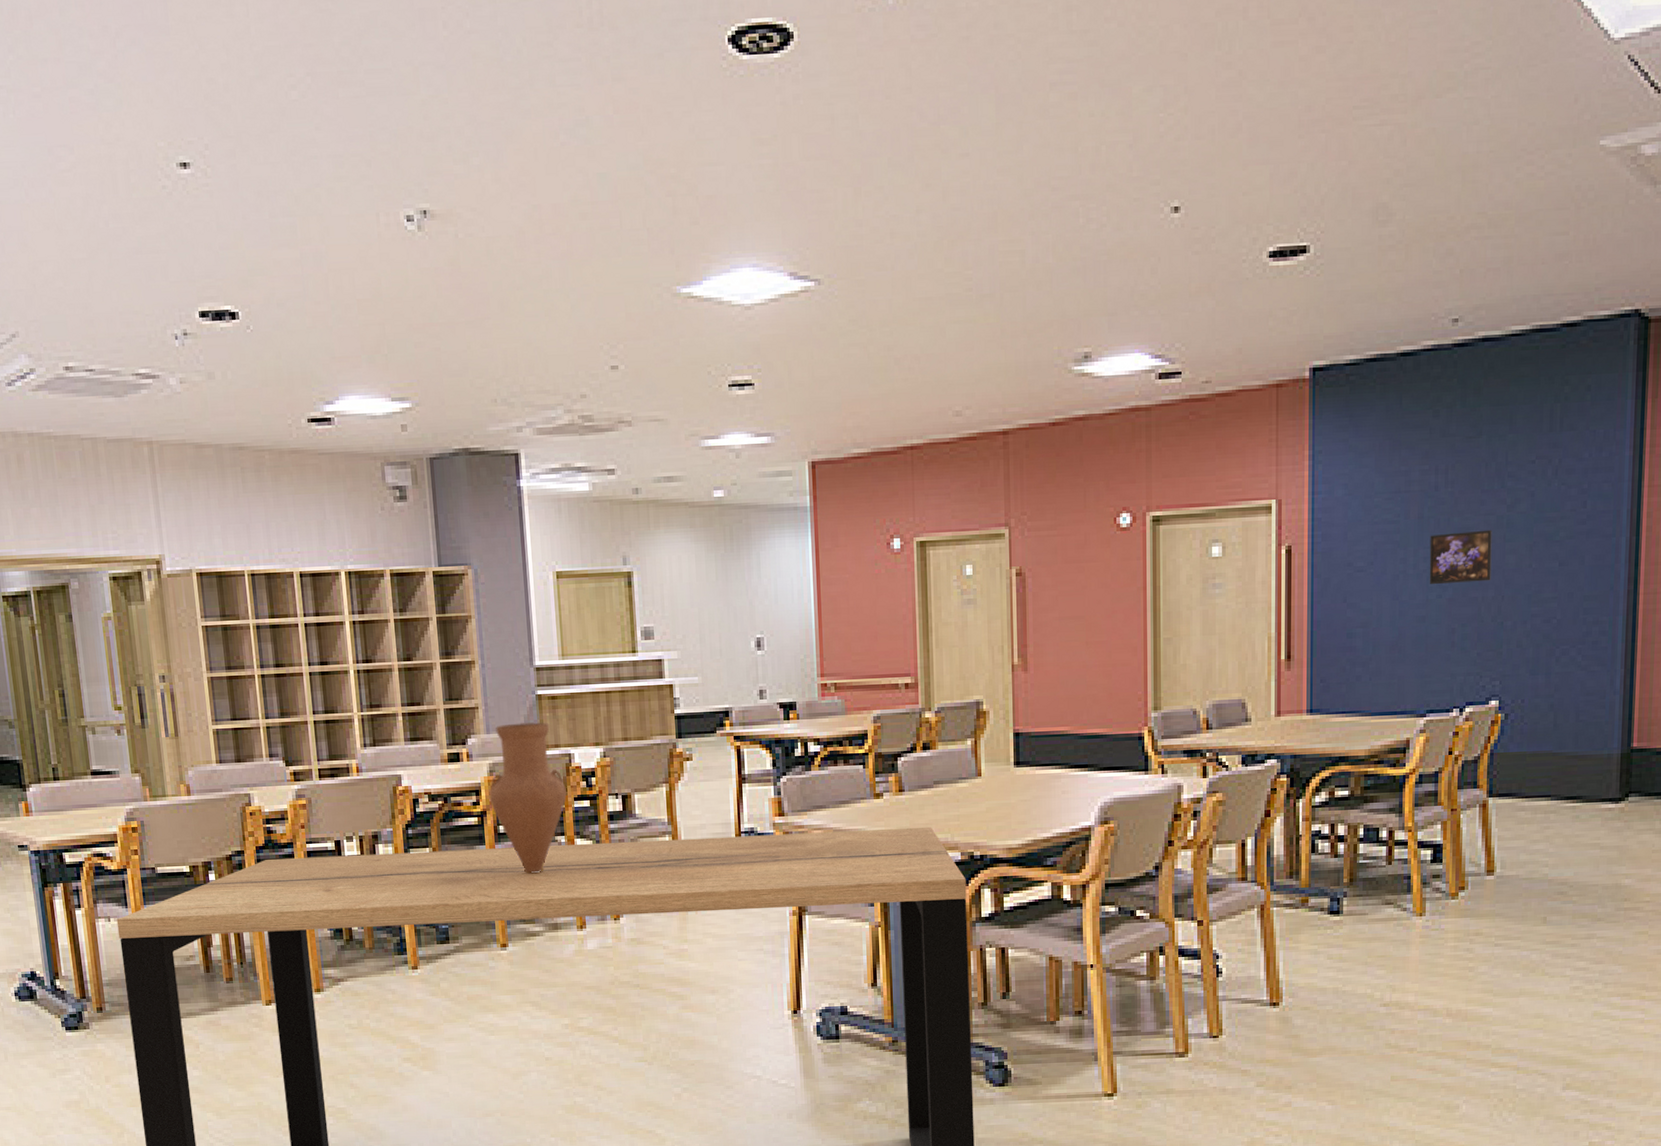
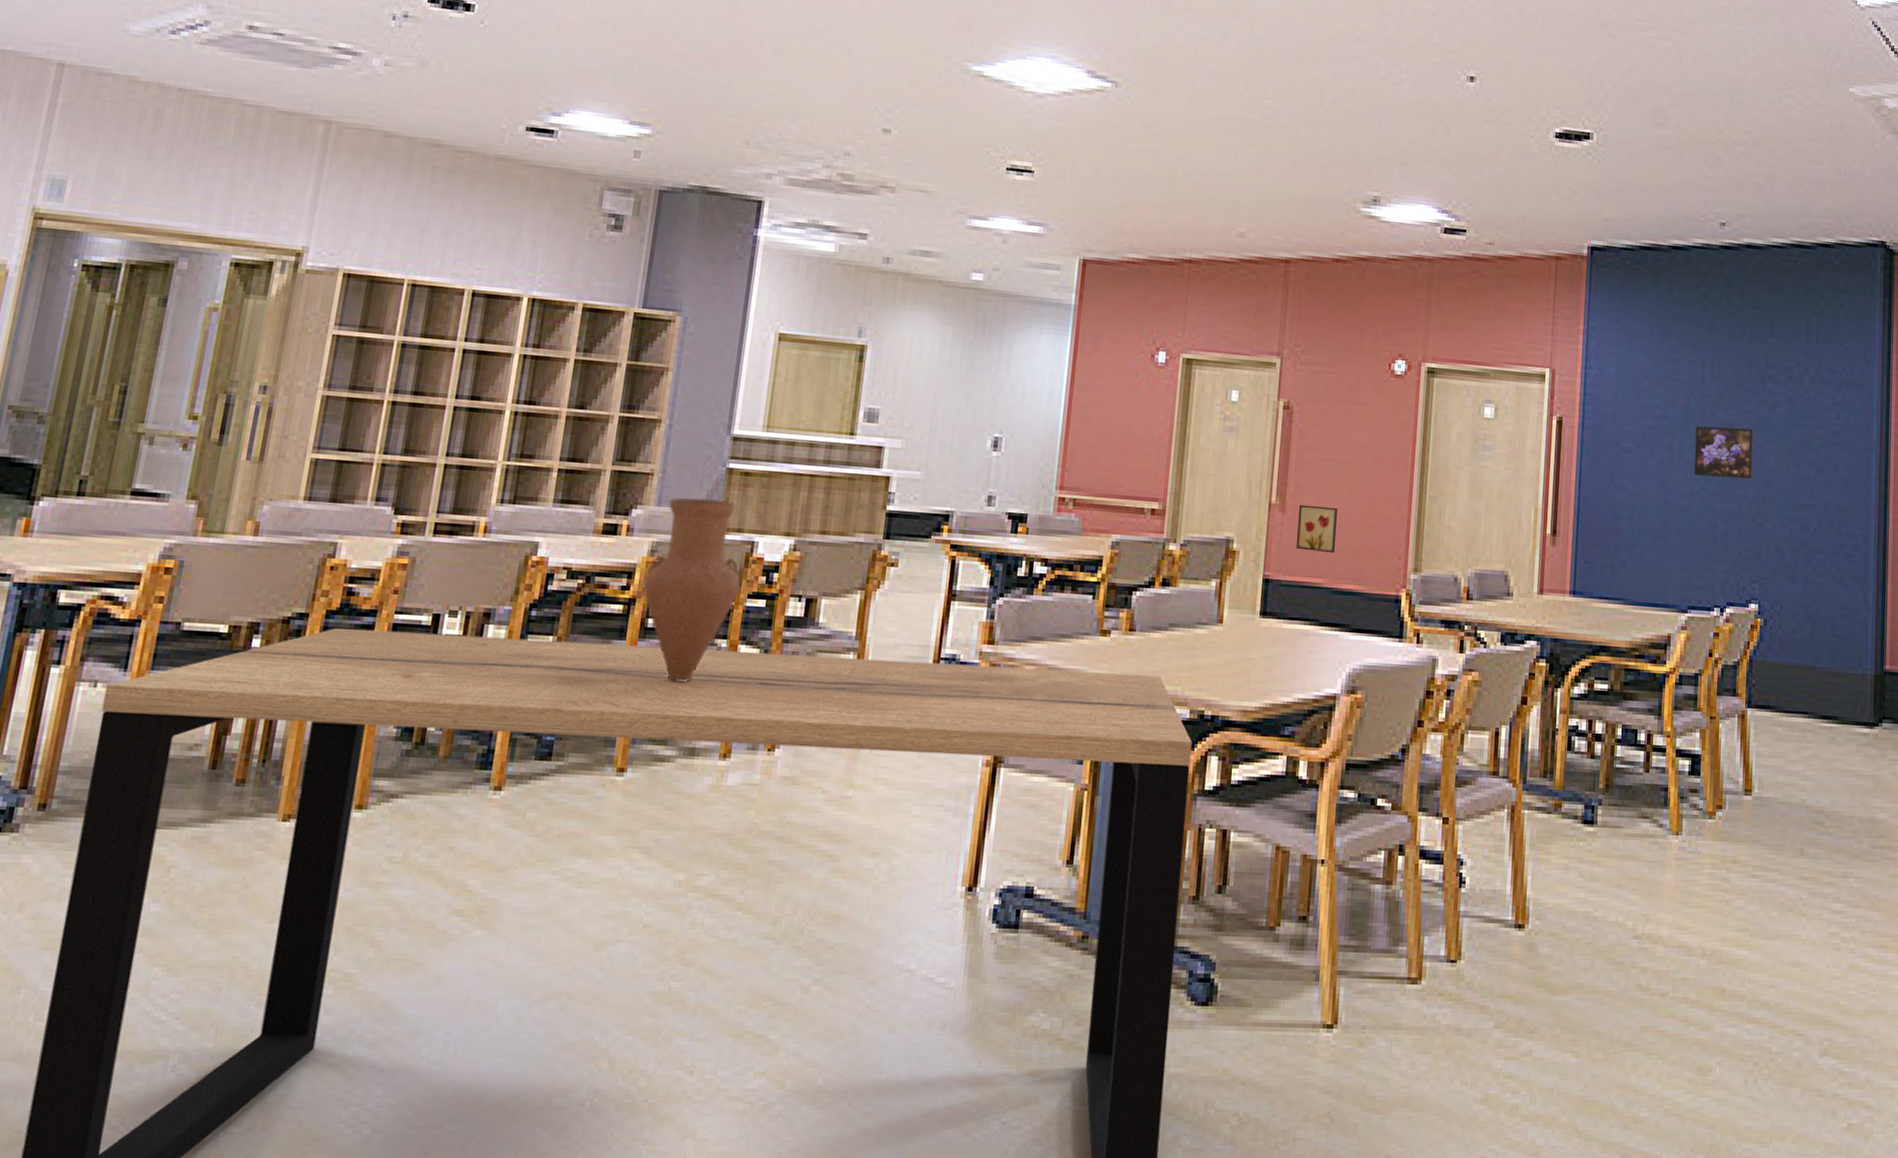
wall art: none [1040,661,1078,703] -> present [1296,504,1338,554]

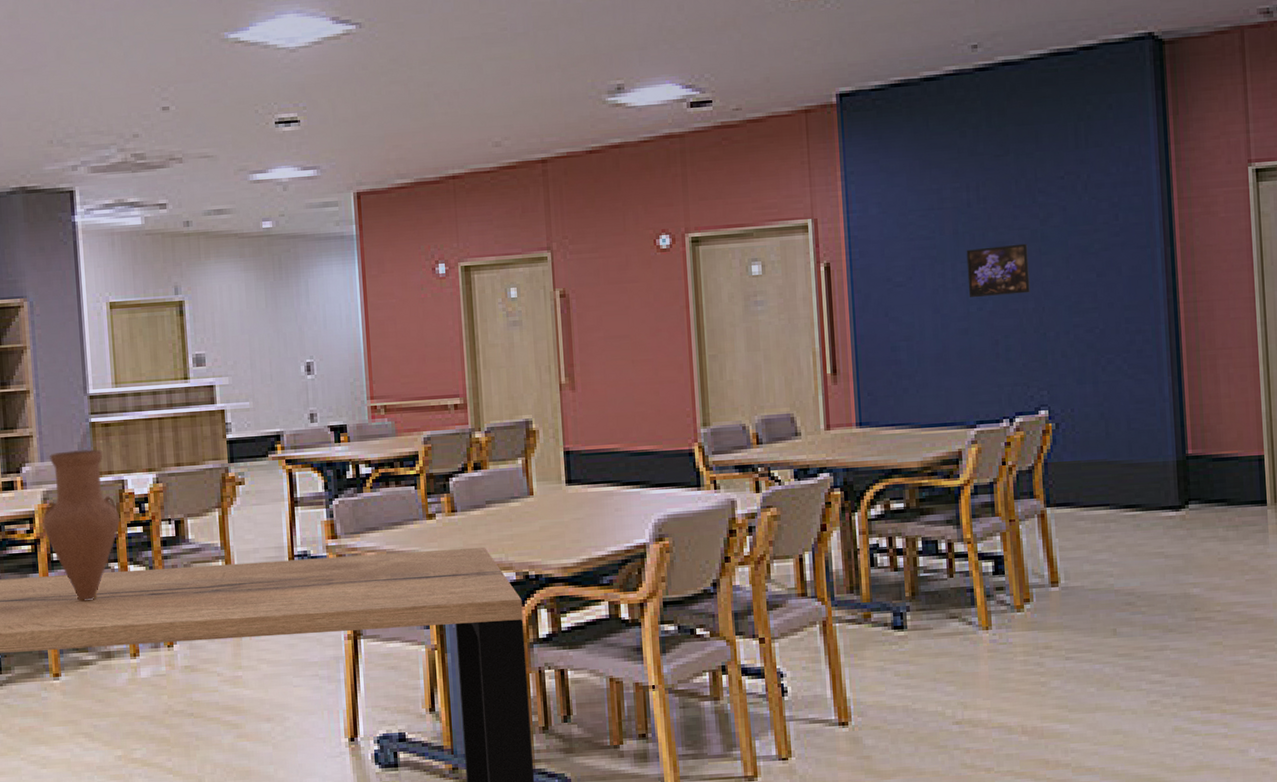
wall art: present [1296,504,1338,554] -> none [587,379,627,422]

